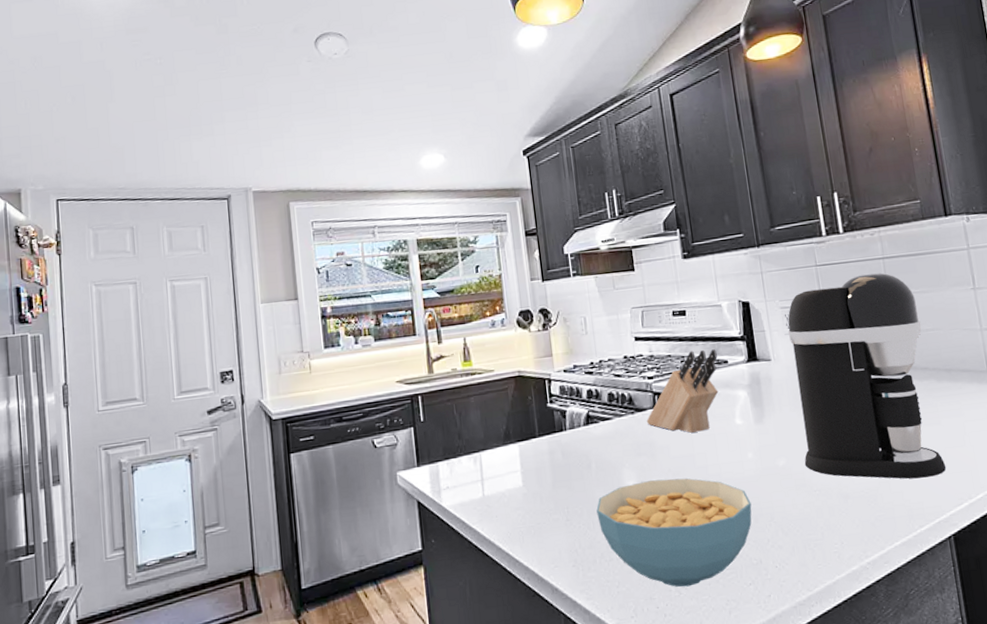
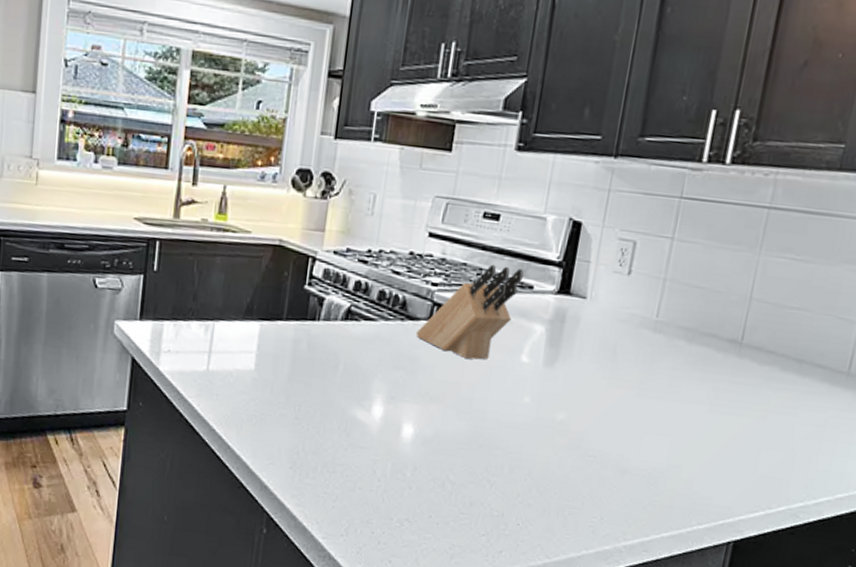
cereal bowl: present [596,478,752,587] -> none [330,397,511,521]
coffee maker: present [787,273,946,479] -> none [587,221,792,475]

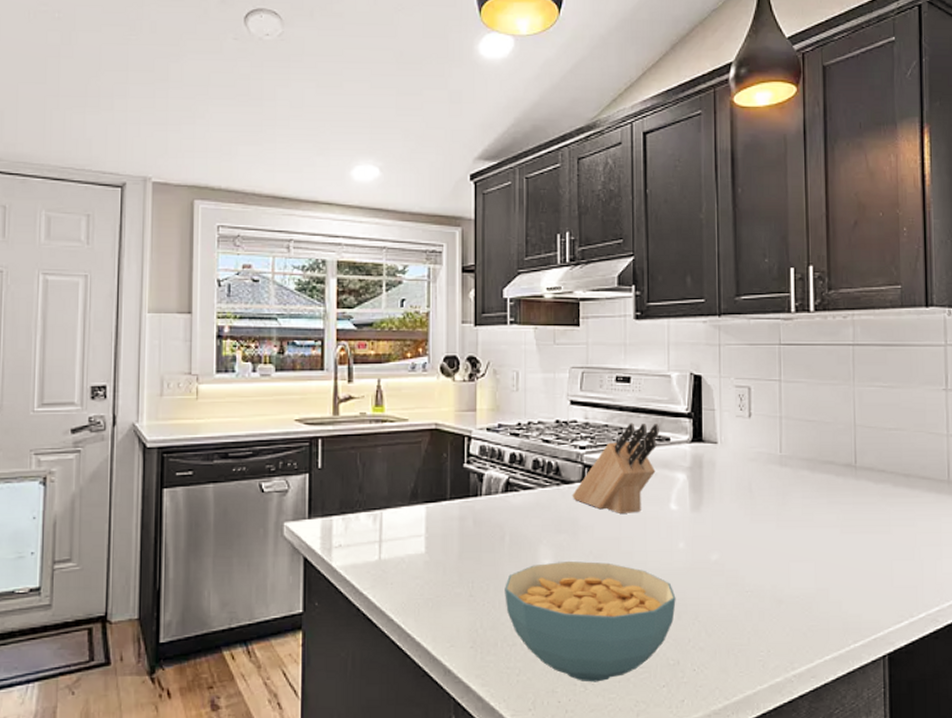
cereal bowl: none [330,397,511,521] -> present [505,560,676,682]

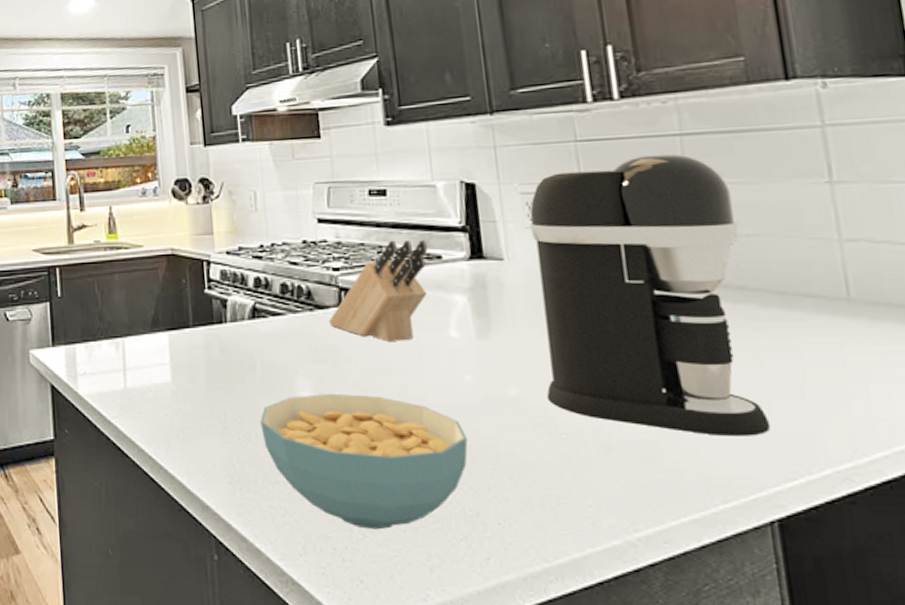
coffee maker: none [739,360,891,589] -> present [529,154,771,436]

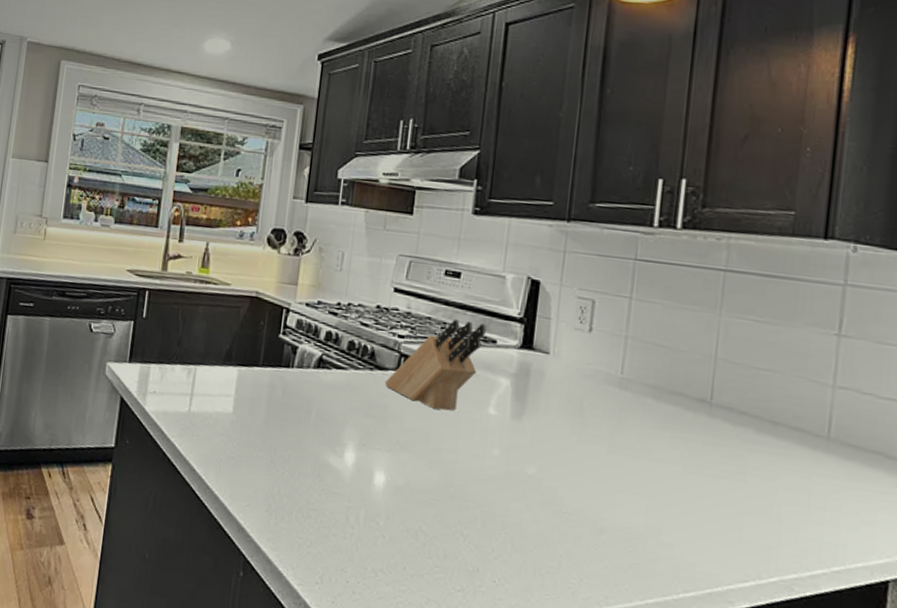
cereal bowl: present [260,393,468,530] -> none [304,443,483,572]
coffee maker: present [529,154,771,436] -> none [559,283,755,540]

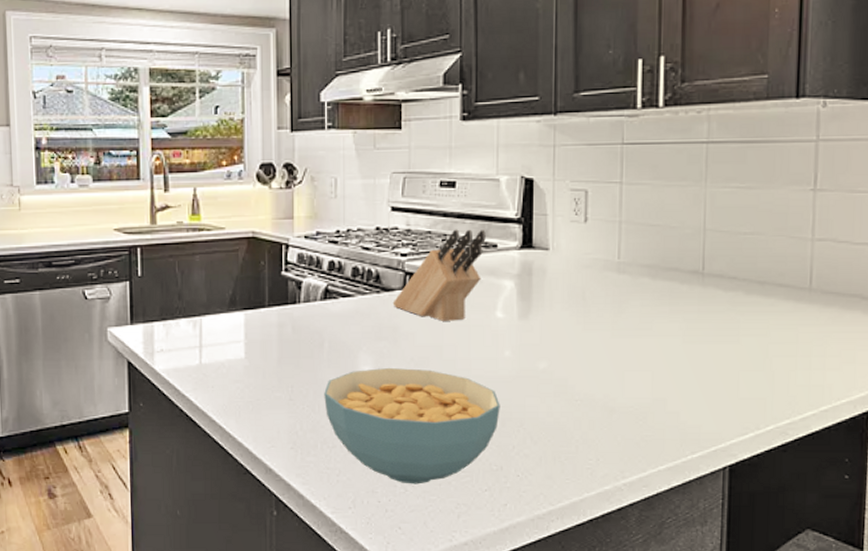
cereal bowl: none [304,443,483,572] -> present [324,367,500,484]

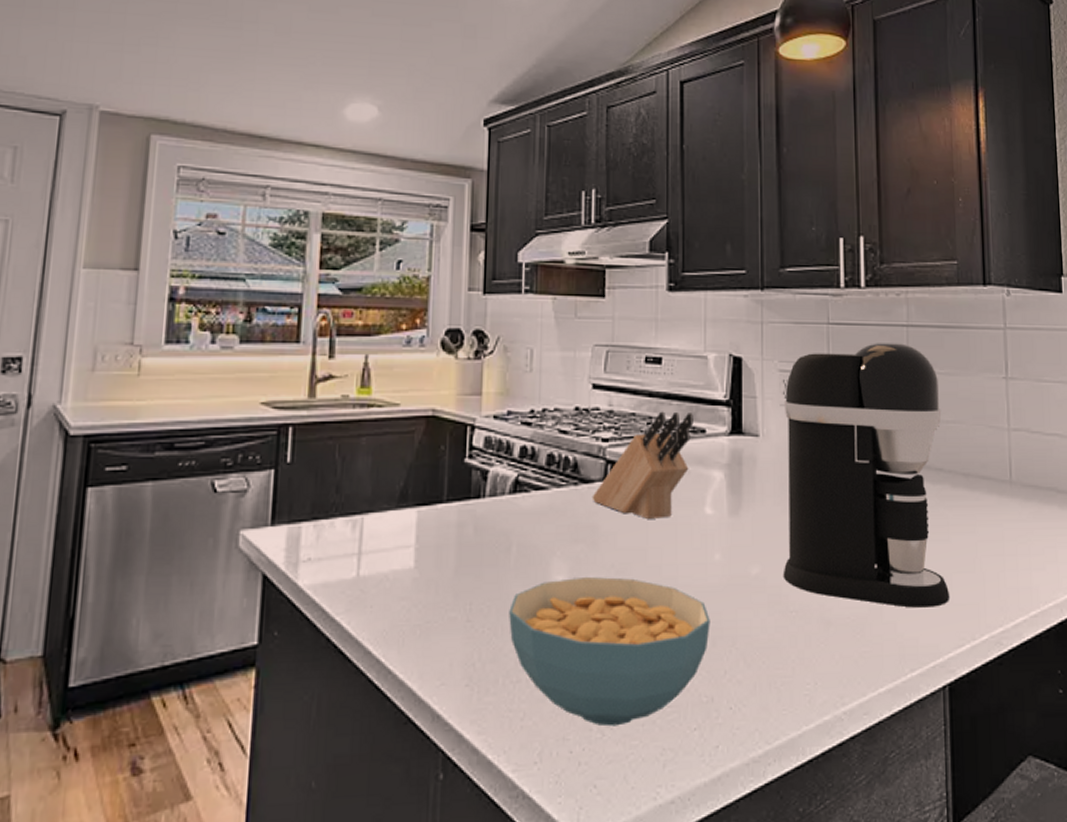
coffee maker: none [569,160,739,400] -> present [783,343,950,608]

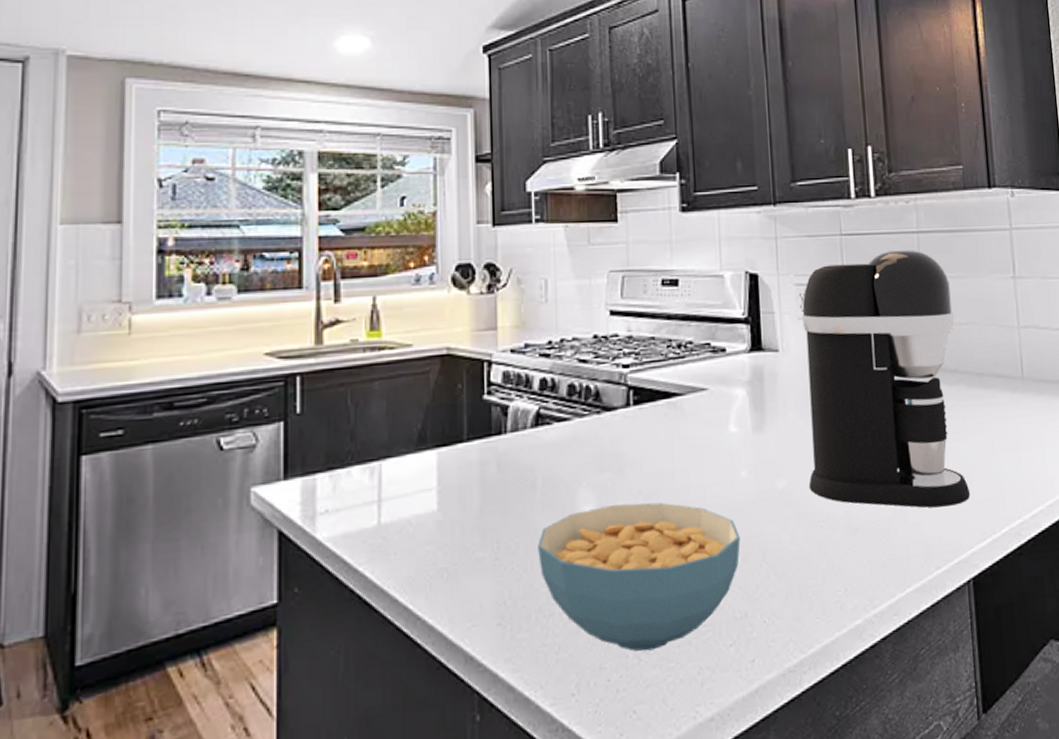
knife block: present [592,411,693,519] -> none [615,333,713,442]

